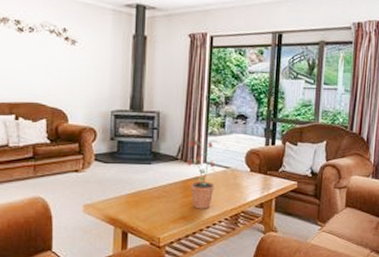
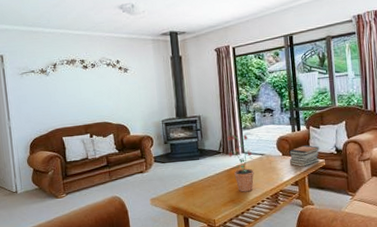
book stack: none [257,163,293,187] -> present [288,145,319,167]

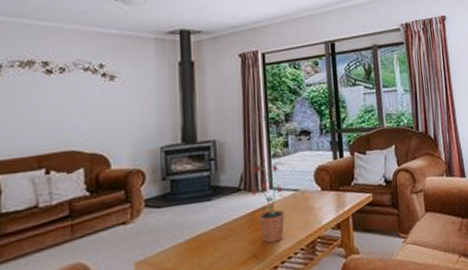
book stack: present [288,145,319,167] -> none [329,176,366,205]

